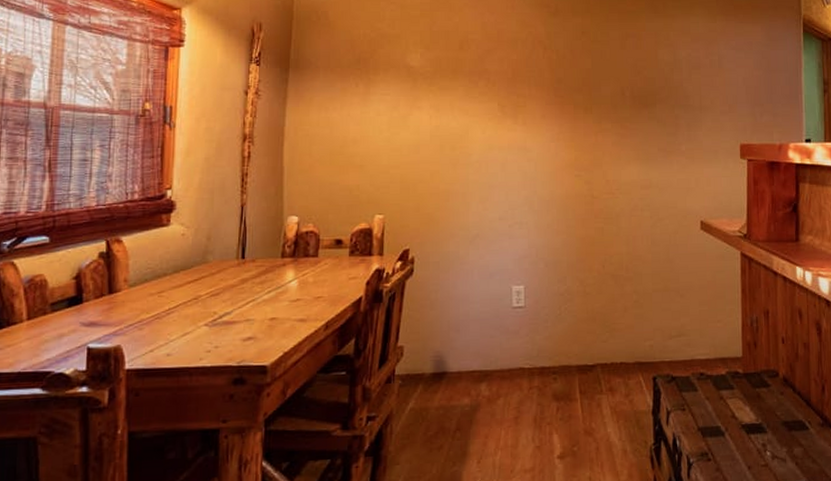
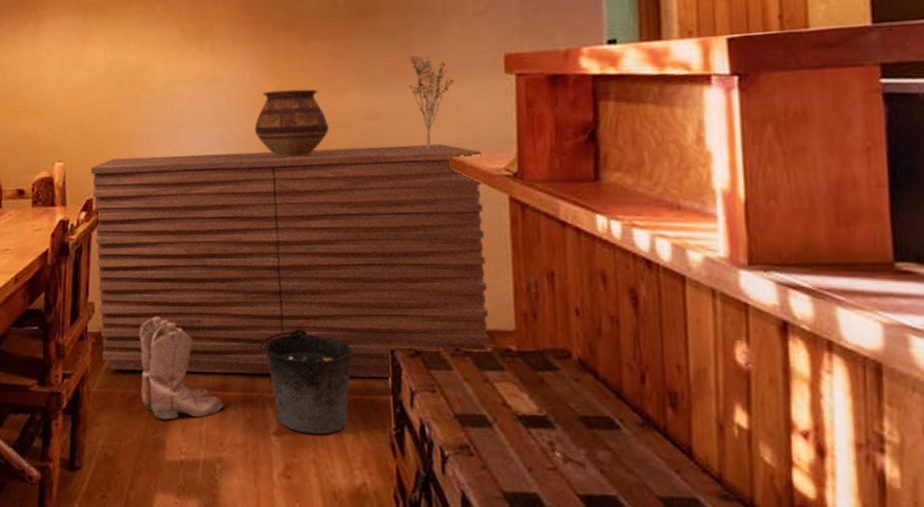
sideboard: none [407,210,725,410] -> present [90,144,490,377]
boots: none [443,357,516,454] -> present [139,316,224,420]
bucket: none [549,362,625,454] -> present [258,328,353,434]
ceramic pot: none [556,161,614,217] -> present [255,89,329,158]
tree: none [674,140,706,215] -> present [408,55,454,151]

